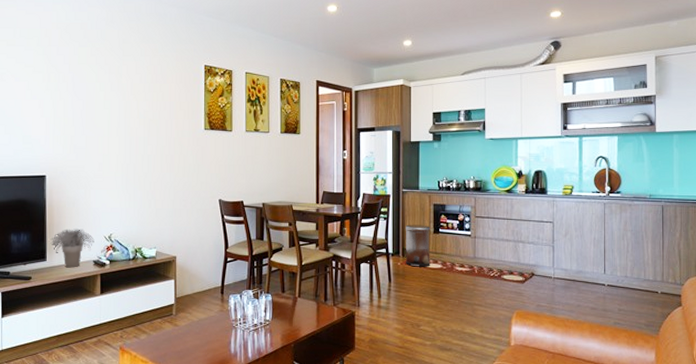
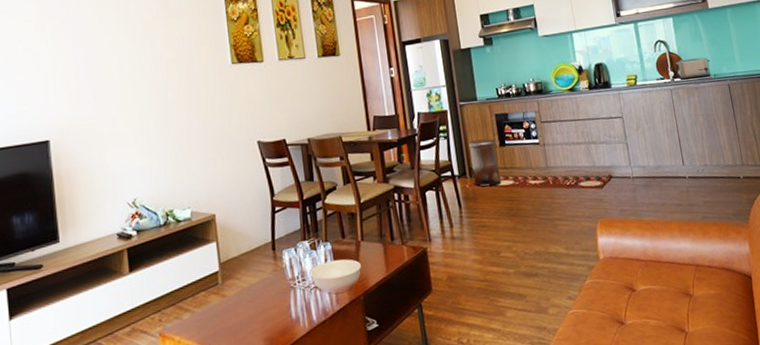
potted plant: present [48,229,94,268] -> none [60,197,116,247]
bowl: none [250,309,296,339] -> present [309,259,362,295]
toaster: none [614,177,648,196] -> present [675,57,711,80]

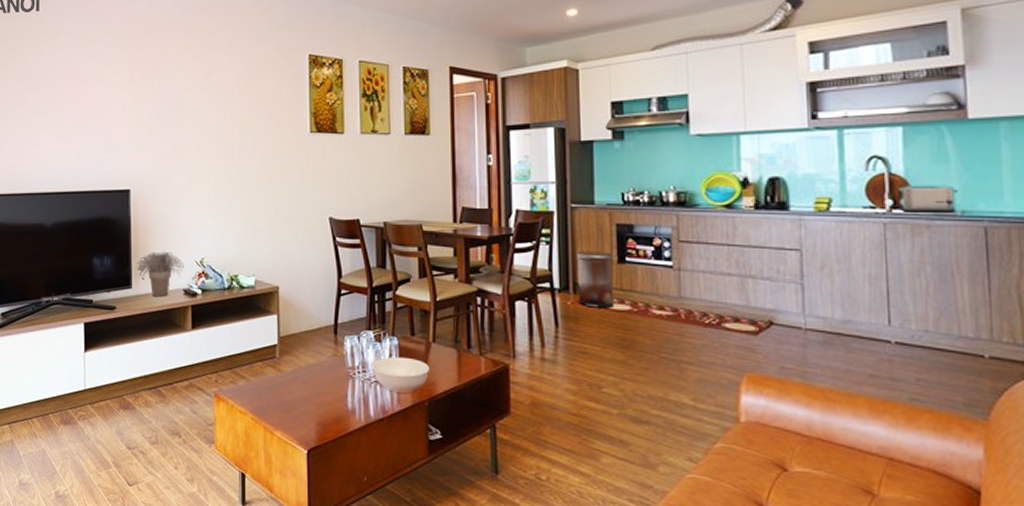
potted plant: none [60,197,116,247] -> present [134,251,184,297]

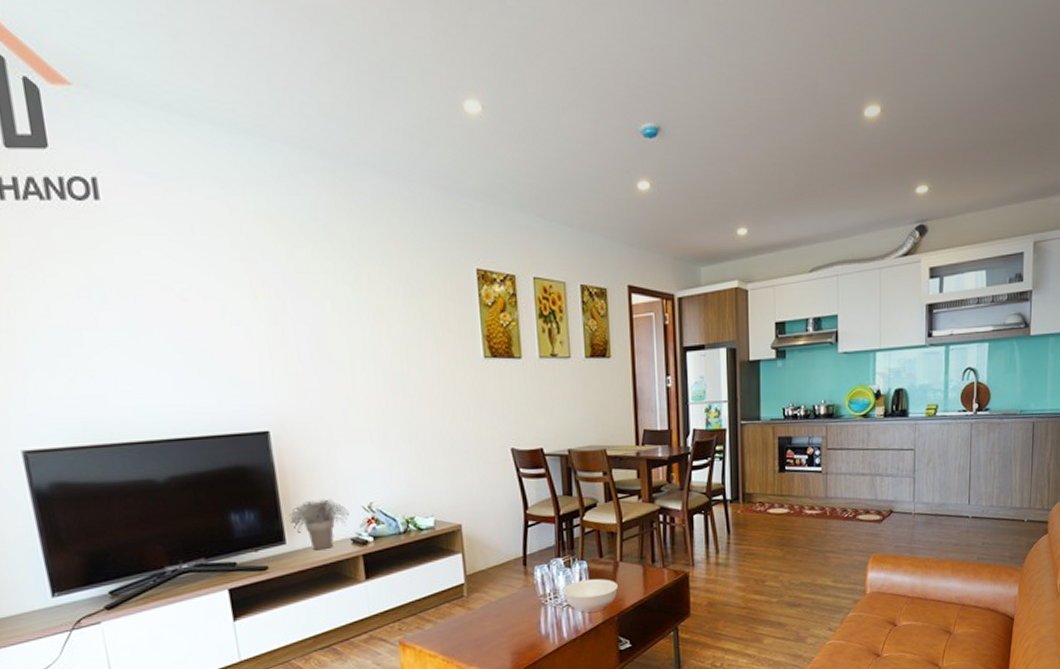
pedal bin: present [576,251,614,308] -> none [745,462,776,514]
toaster: present [898,185,957,213] -> none [982,390,1019,414]

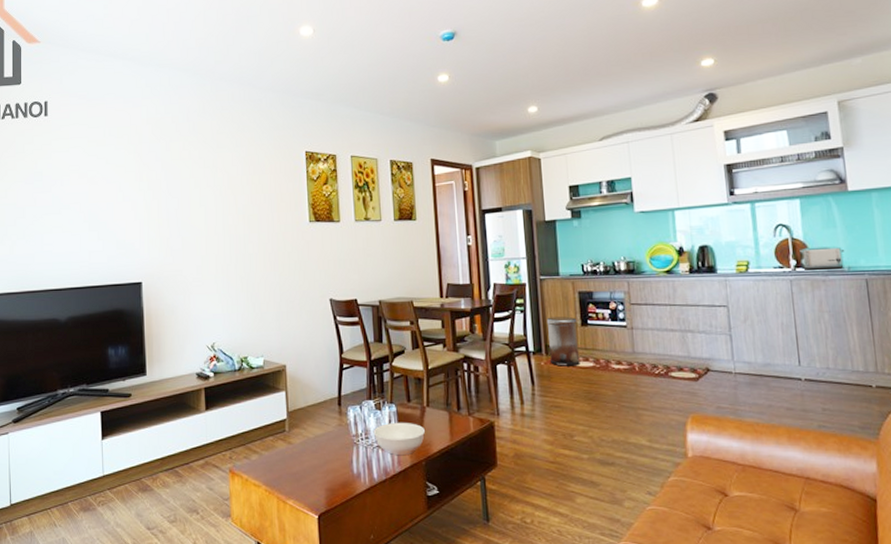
potted plant: present [285,499,349,551] -> none [148,338,196,382]
pedal bin: none [745,462,776,514] -> present [546,316,580,367]
toaster: none [982,390,1019,414] -> present [799,246,844,270]

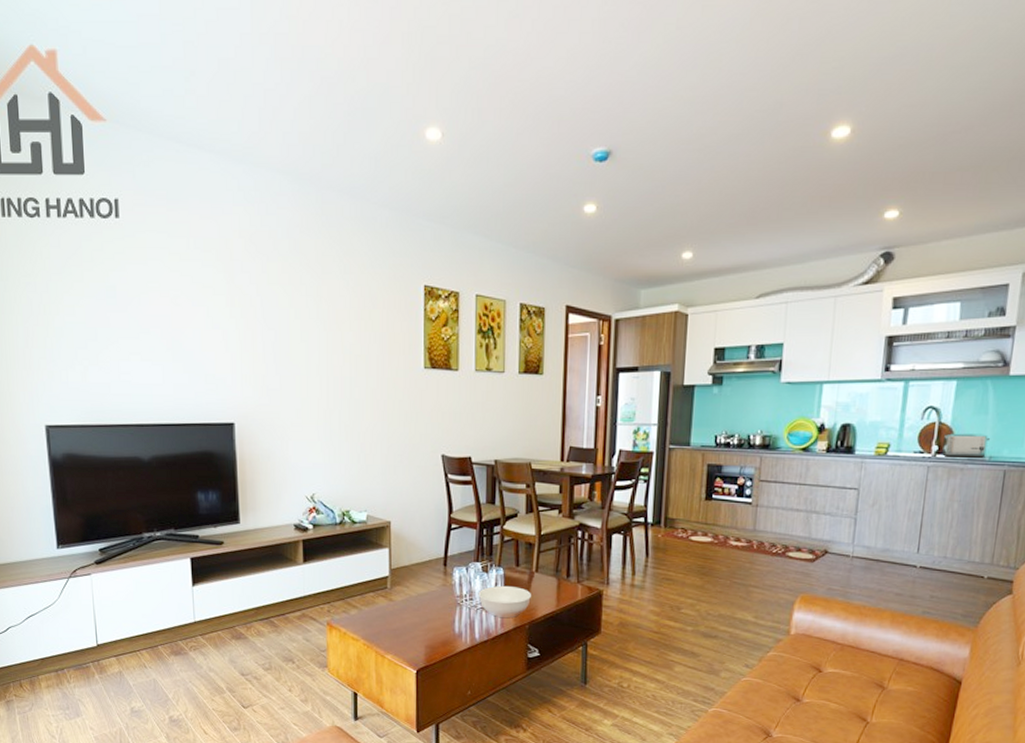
pedal bin: present [546,316,580,367] -> none [668,489,702,540]

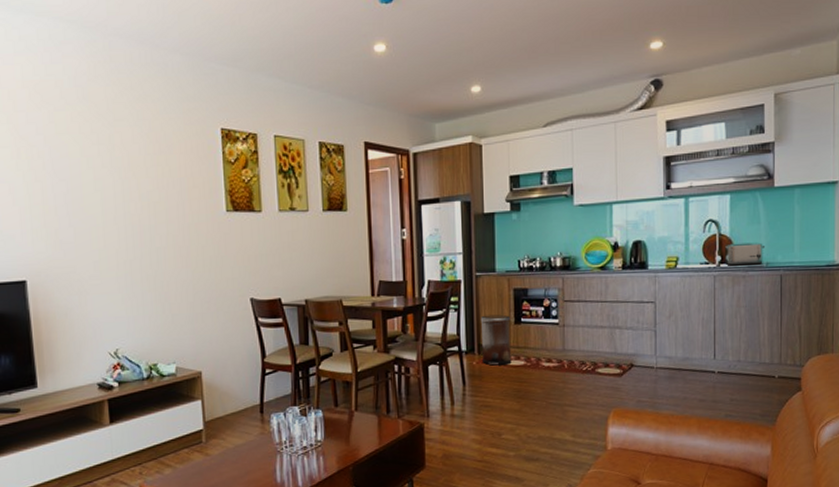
bowl: present [478,585,532,619] -> none [298,427,354,463]
pedal bin: none [668,489,702,540] -> present [480,314,512,366]

